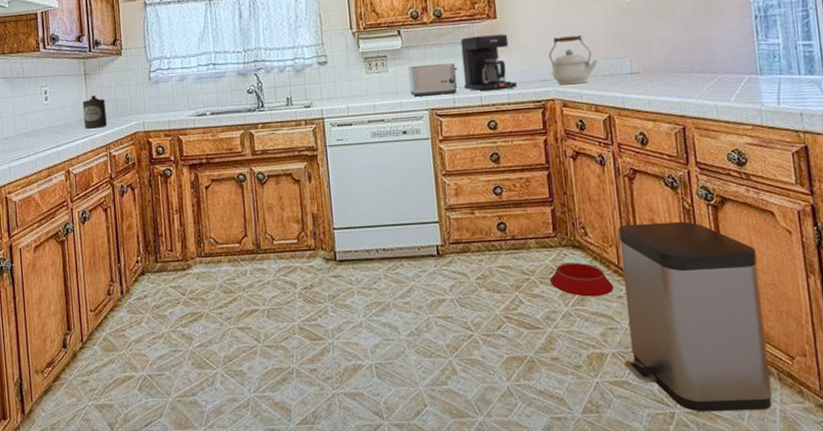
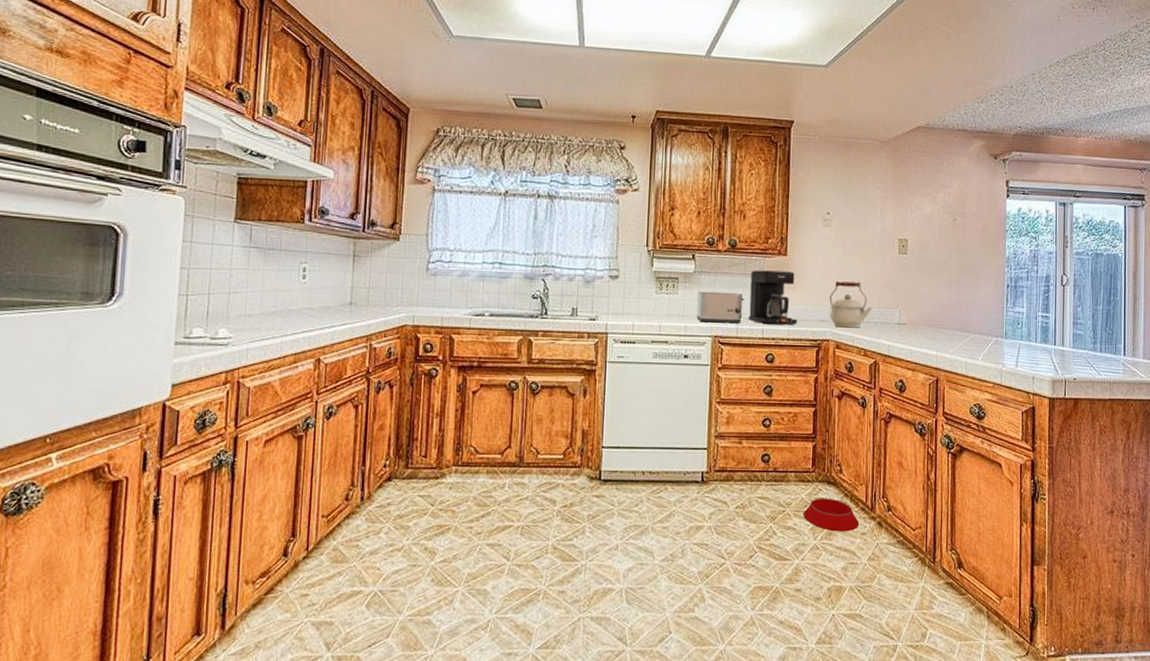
canister: present [82,95,107,129] -> none [344,279,373,316]
pedal bin: present [618,221,772,412] -> none [860,465,983,646]

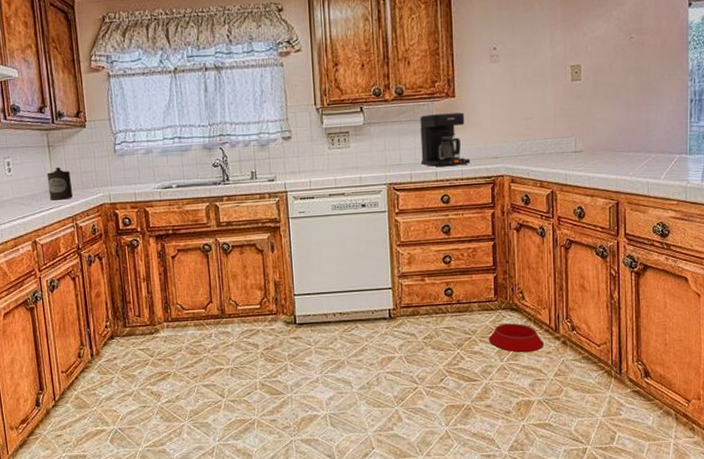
canister: none [344,279,373,316] -> present [46,167,73,201]
toaster: present [696,291,745,324] -> none [369,139,416,172]
kettle: present [829,281,872,328] -> none [501,115,546,162]

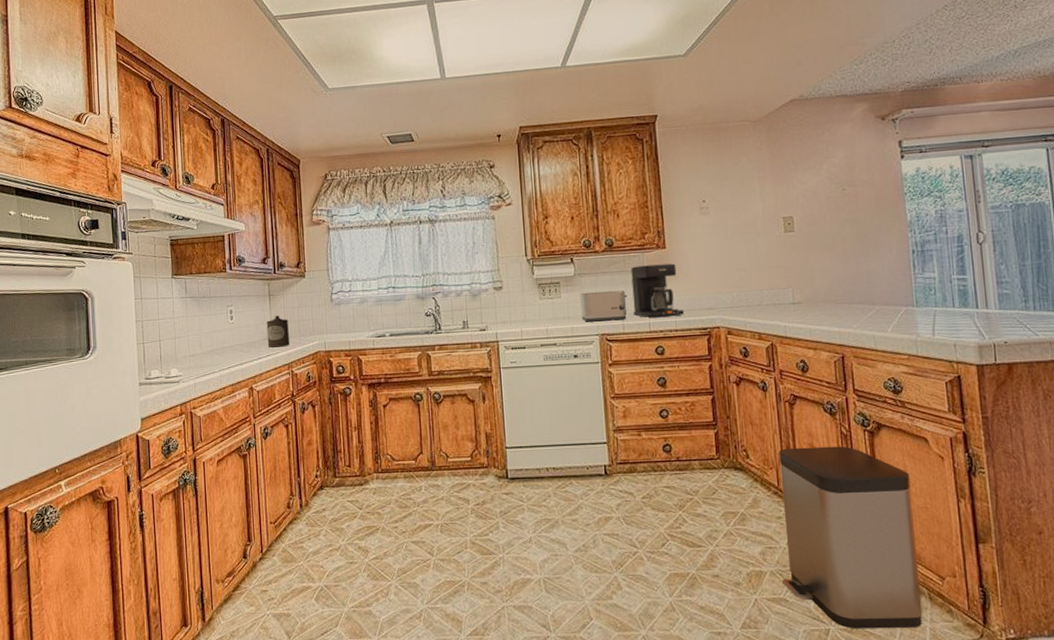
toaster: none [369,139,416,172] -> present [580,290,628,322]
pet bowl: present [489,323,543,352] -> none [713,484,773,516]
pedal bin: none [548,286,669,447] -> present [779,446,923,629]

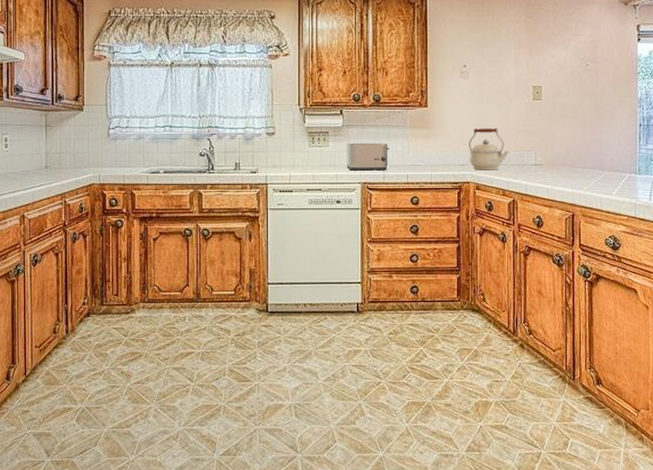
canister: present [266,315,290,348] -> none [41,146,64,177]
coffee maker: present [631,263,685,318] -> none [393,121,440,171]
kettle: none [714,266,762,314] -> present [468,128,509,170]
pedal bin: present [779,446,923,629] -> none [505,293,620,453]

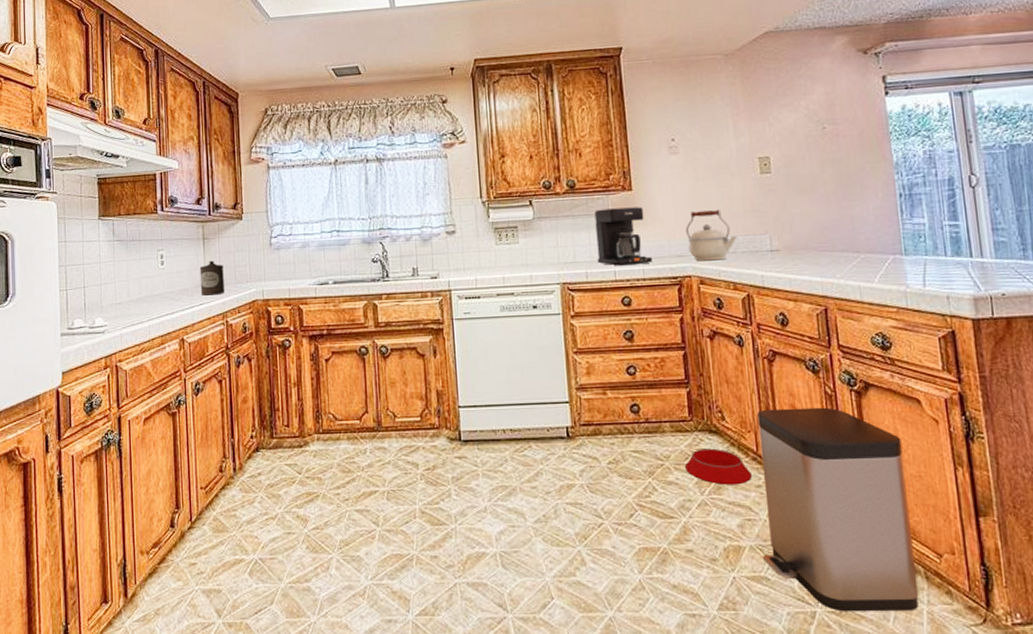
canister: none [41,146,64,177] -> present [199,260,224,296]
toaster: present [346,143,390,171] -> none [539,235,591,270]
coffee maker: none [393,121,440,171] -> present [594,207,653,266]
pet bowl: none [451,324,502,353] -> present [685,448,752,484]
pedal bin: none [505,293,620,453] -> present [757,407,919,612]

